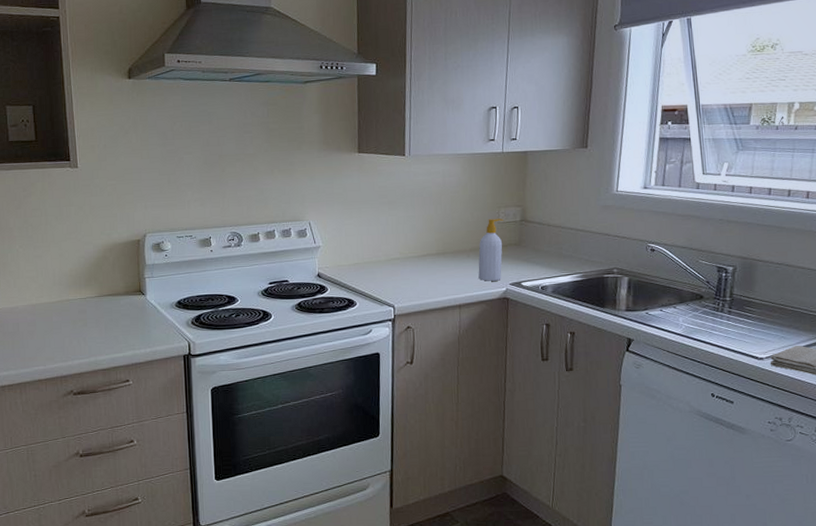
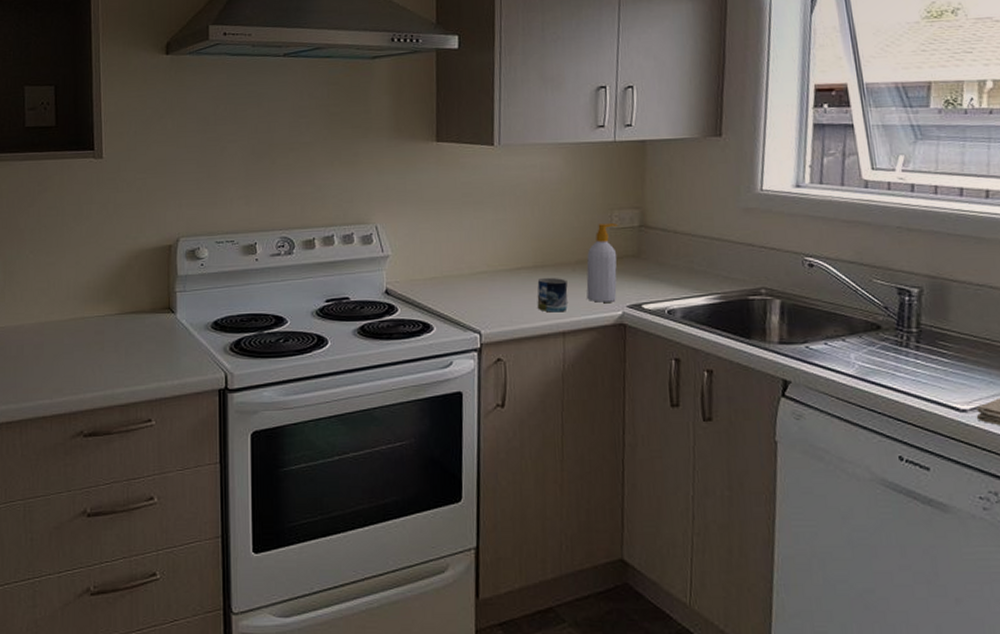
mug: none [439,262,464,290] -> present [537,277,568,313]

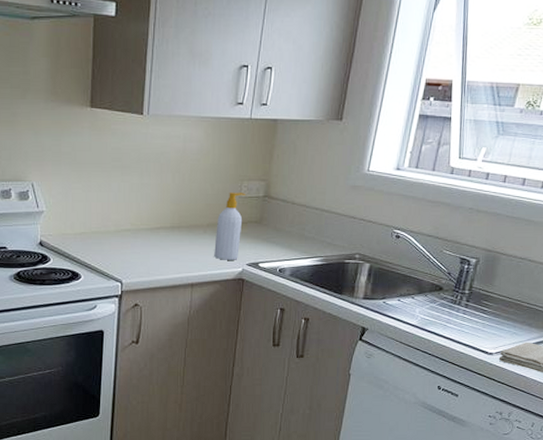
mug: present [537,277,568,313] -> none [172,237,199,267]

